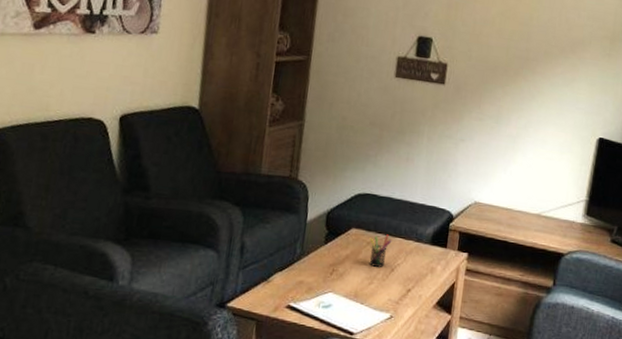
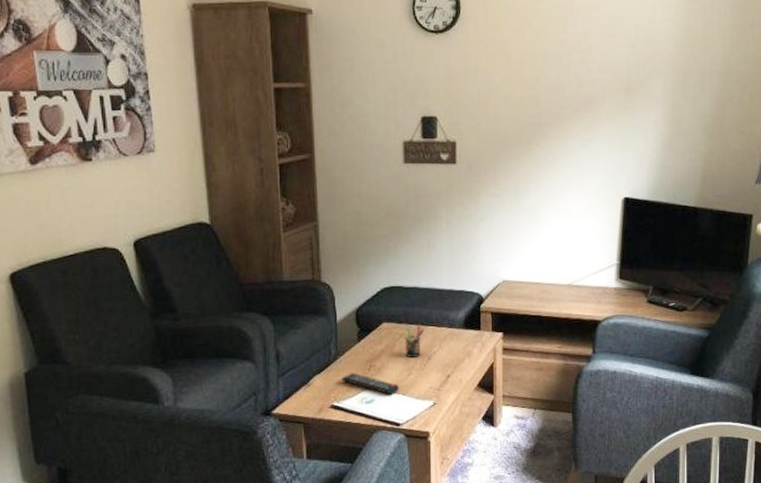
remote control: none [301,275,358,302] -> present [341,373,399,395]

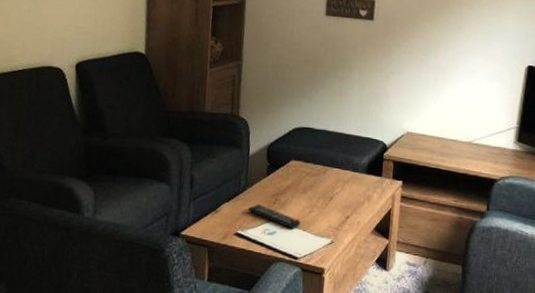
pen holder: present [402,324,425,357] -> none [308,165,330,196]

